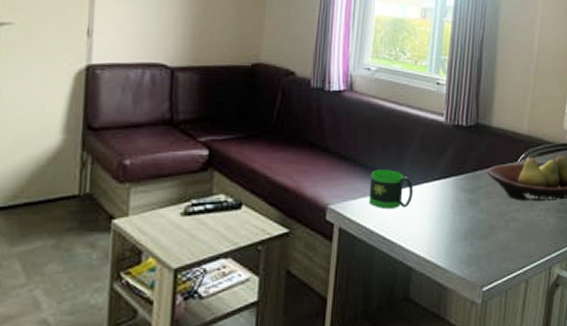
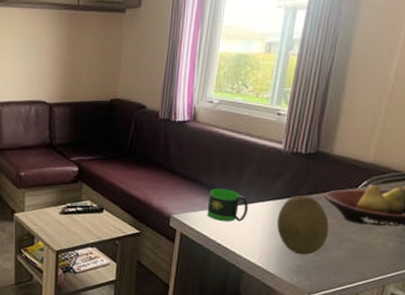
fruit: none [444,173,495,241] -> present [277,196,330,255]

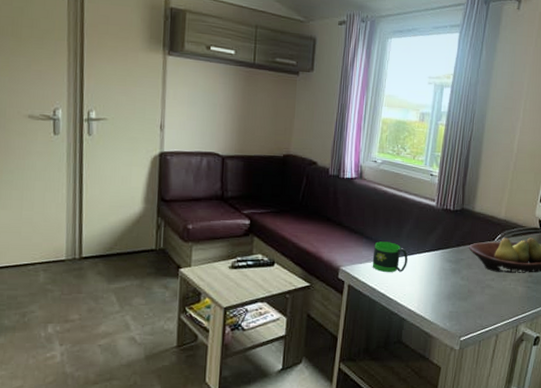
fruit: present [277,196,330,255] -> none [432,248,474,301]

